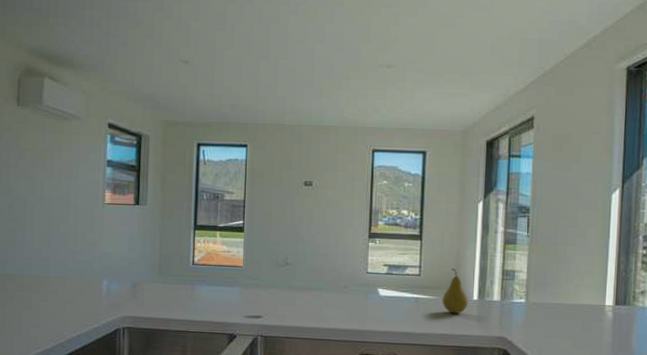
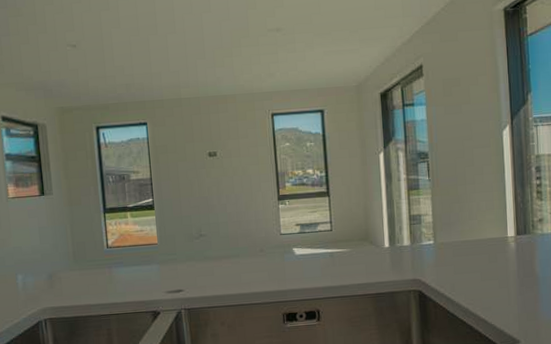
fruit: present [442,268,469,314] -> none [355,220,381,263]

